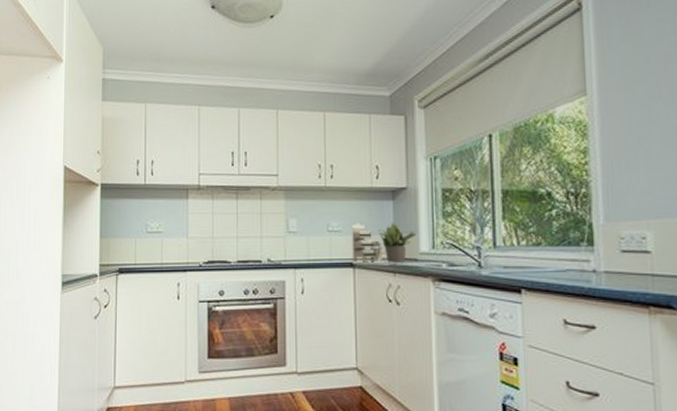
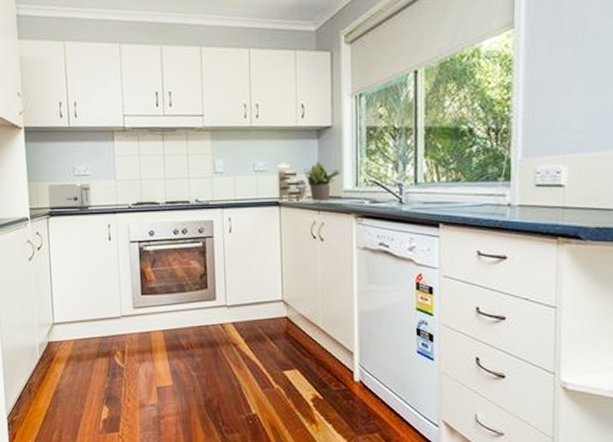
toaster: none [119,241,162,268] -> present [47,184,92,211]

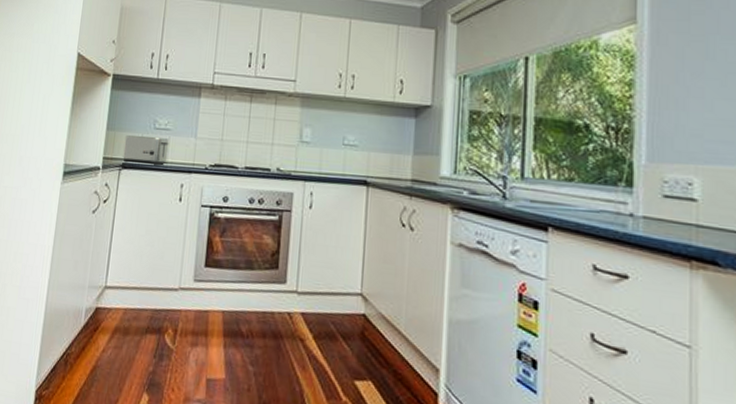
spice rack: present [278,161,310,201] -> none [367,138,403,182]
potted plant: present [303,160,341,201] -> none [396,140,438,185]

